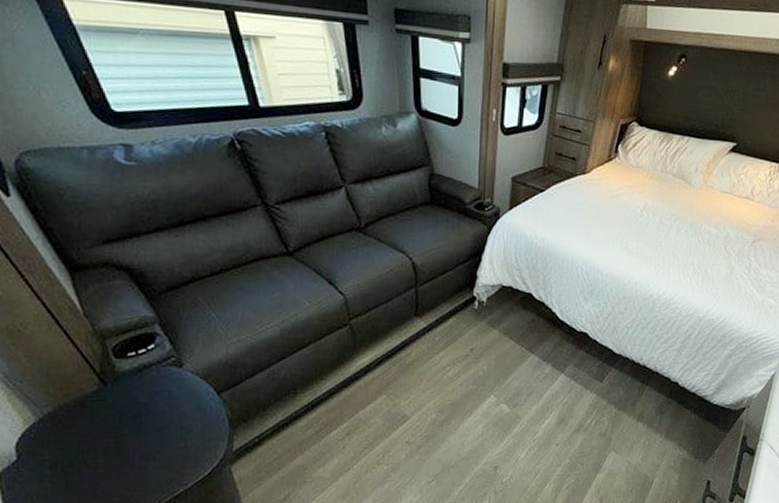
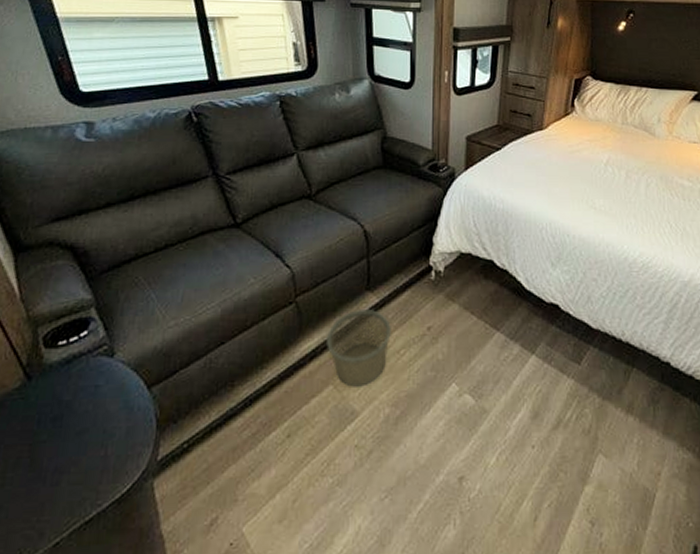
basket: none [379,331,438,396] -> present [327,308,391,387]

